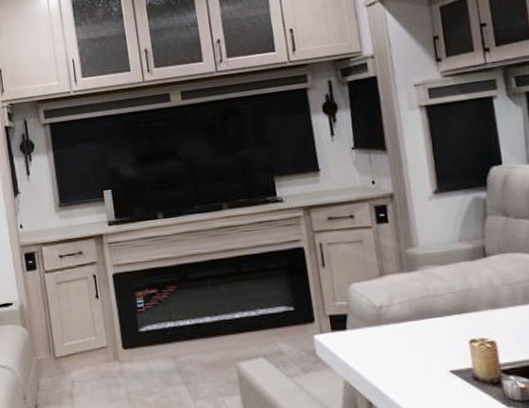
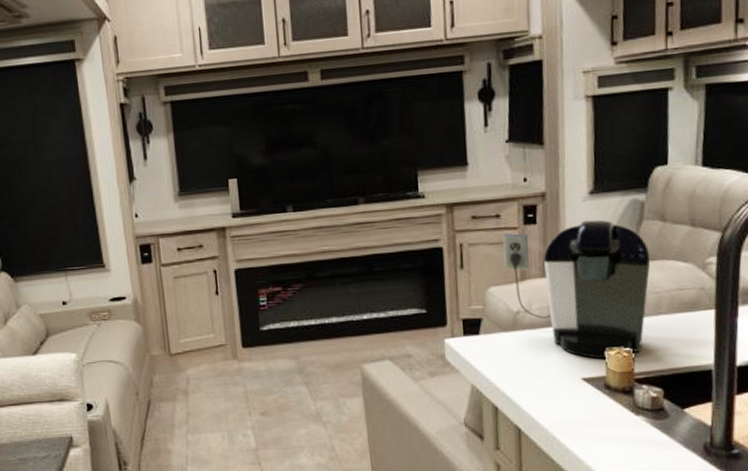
coffee maker: none [358,217,504,351] -> present [503,219,651,359]

